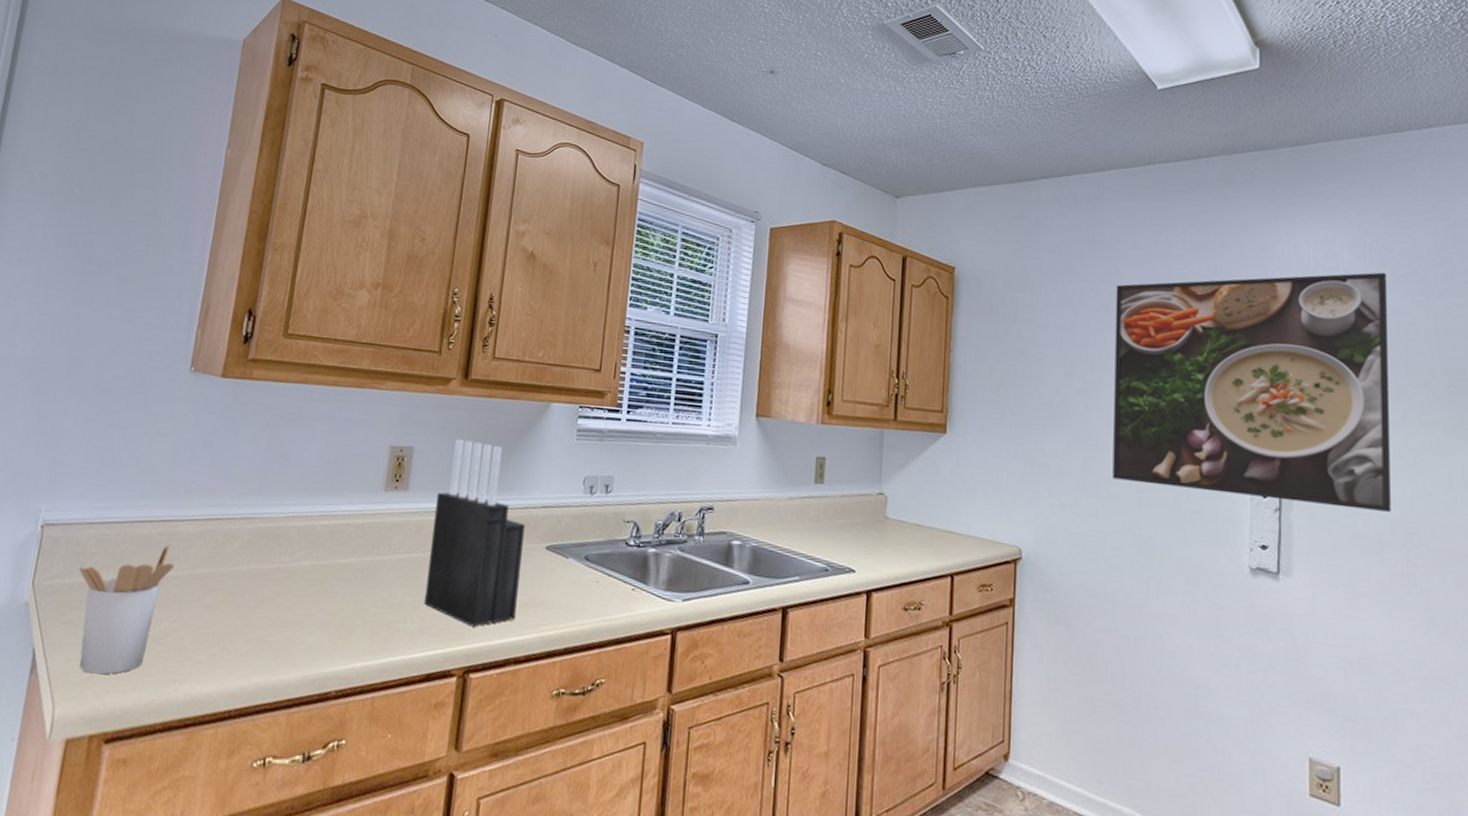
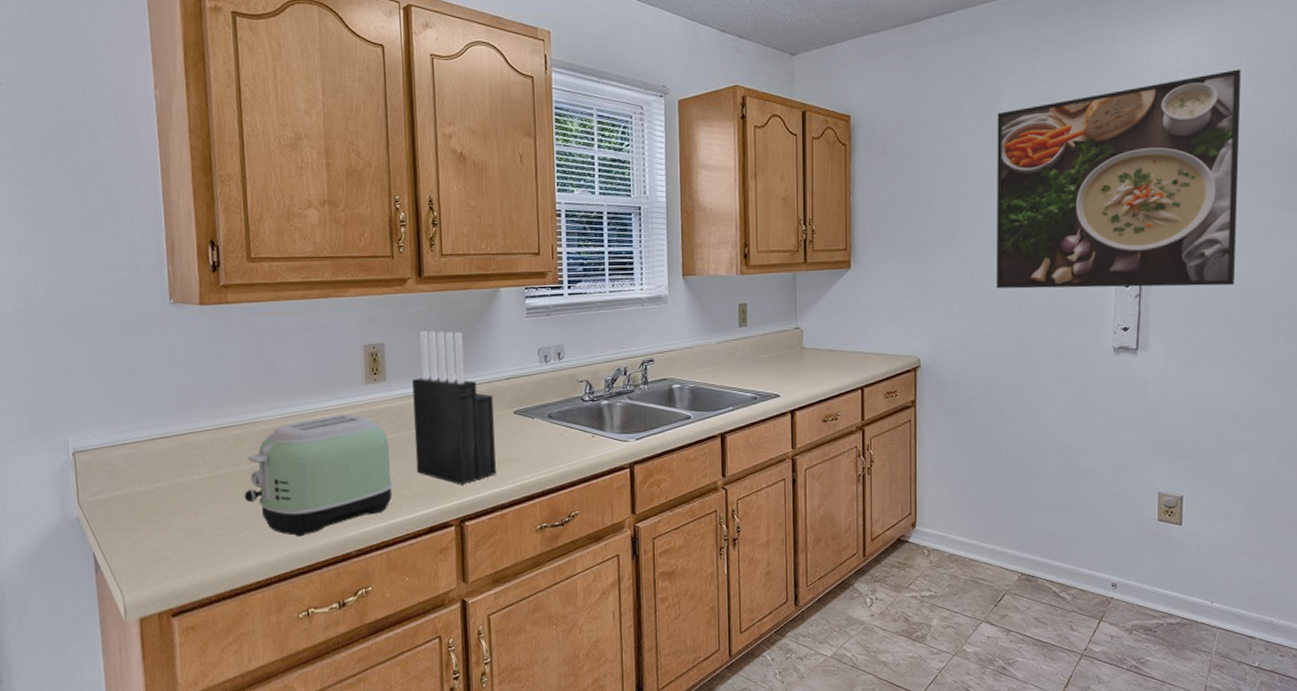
utensil holder: present [79,544,174,675] -> none [115,454,197,566]
toaster: none [221,522,399,664] -> present [244,414,393,537]

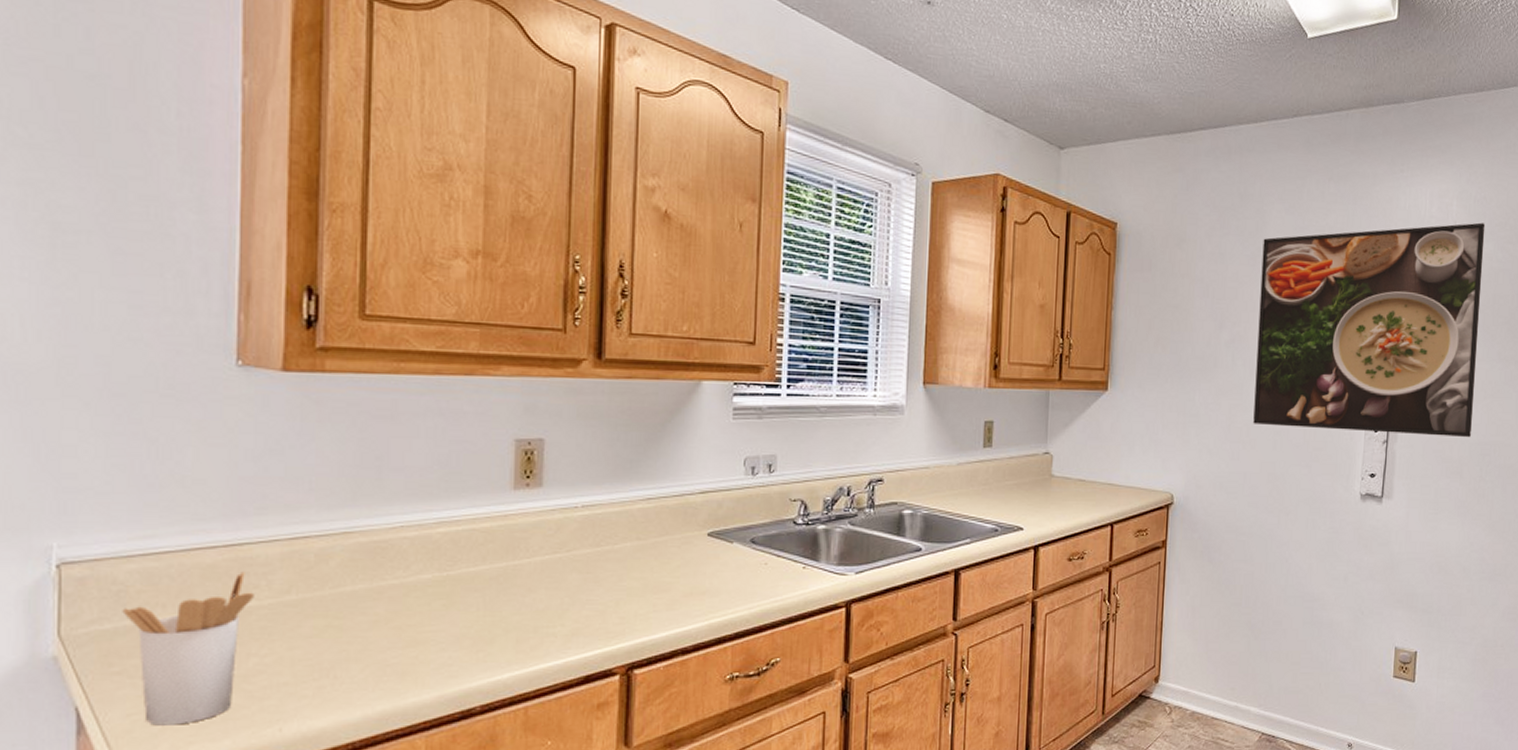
utensil holder: none [115,454,197,566] -> present [122,571,254,726]
toaster: present [244,414,393,537] -> none [324,528,541,687]
knife block: present [412,330,496,485] -> none [574,426,684,623]

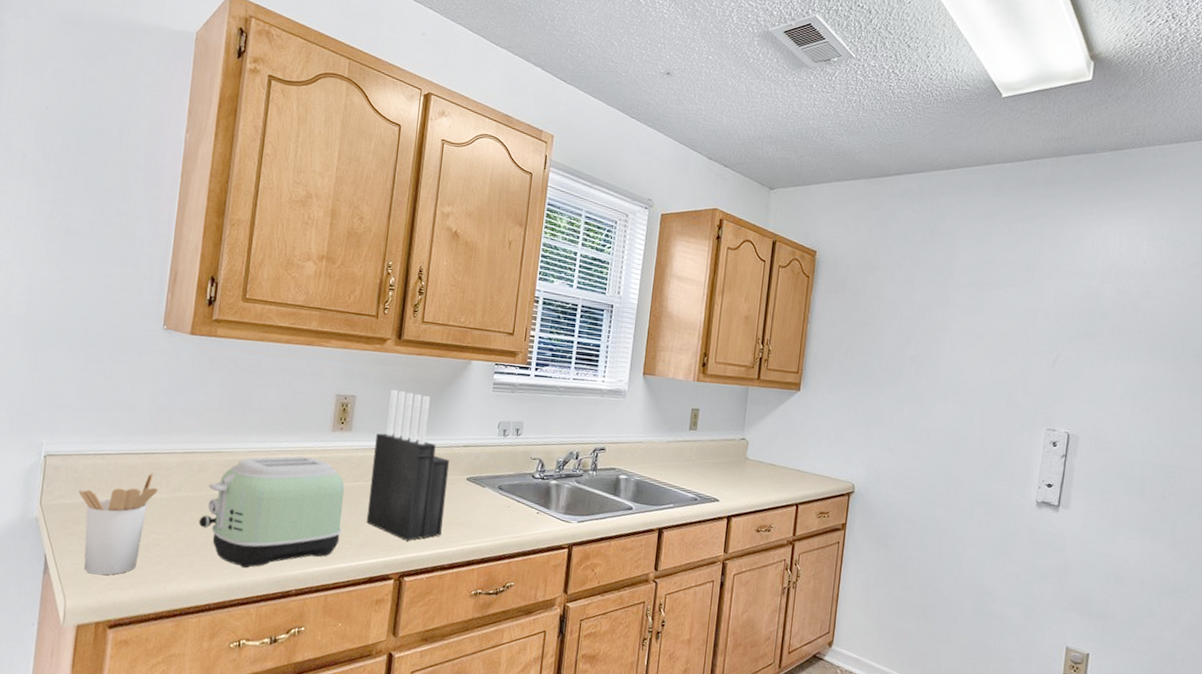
toaster: none [324,528,541,687] -> present [198,456,345,568]
knife block: none [574,426,684,623] -> present [366,389,450,541]
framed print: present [1253,222,1486,437] -> none [933,262,1177,459]

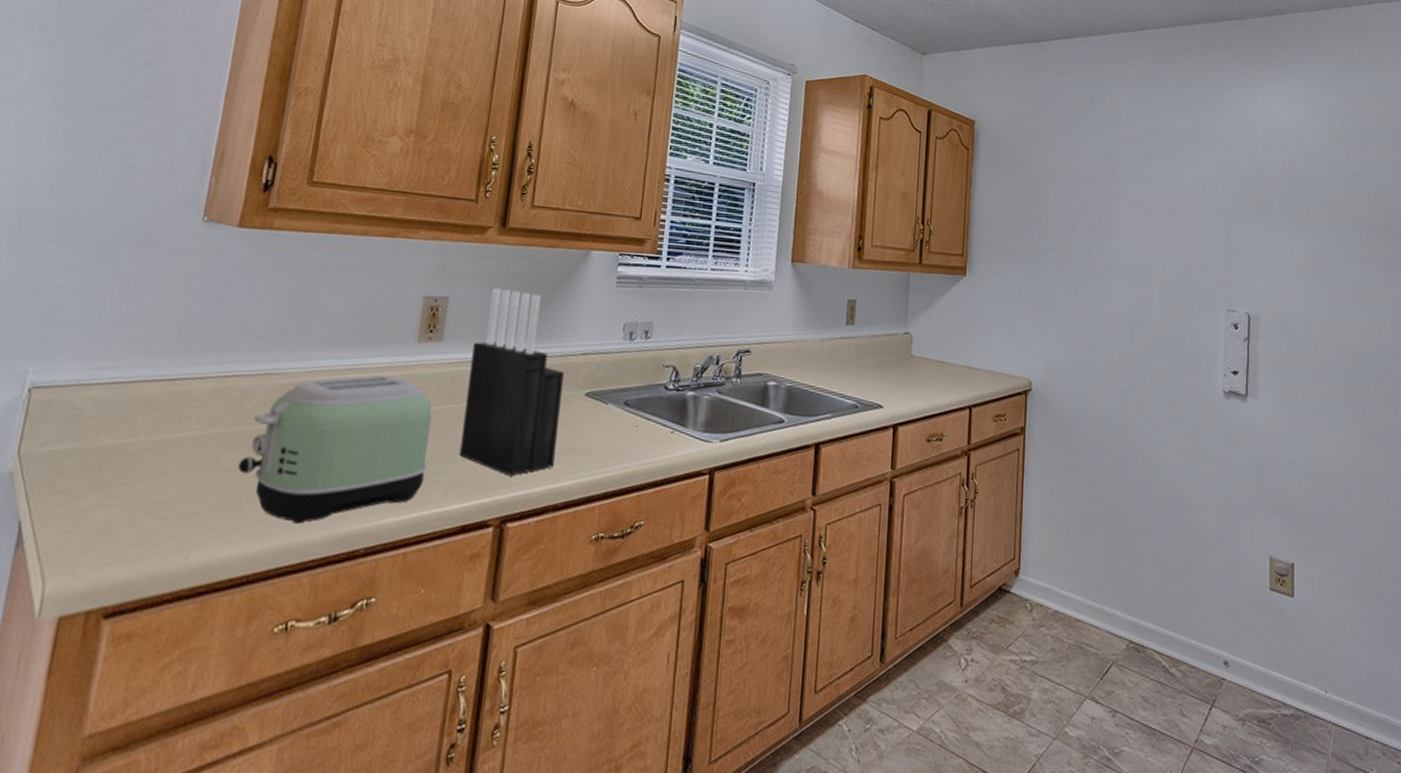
utensil holder: present [78,472,158,575] -> none [73,404,185,546]

